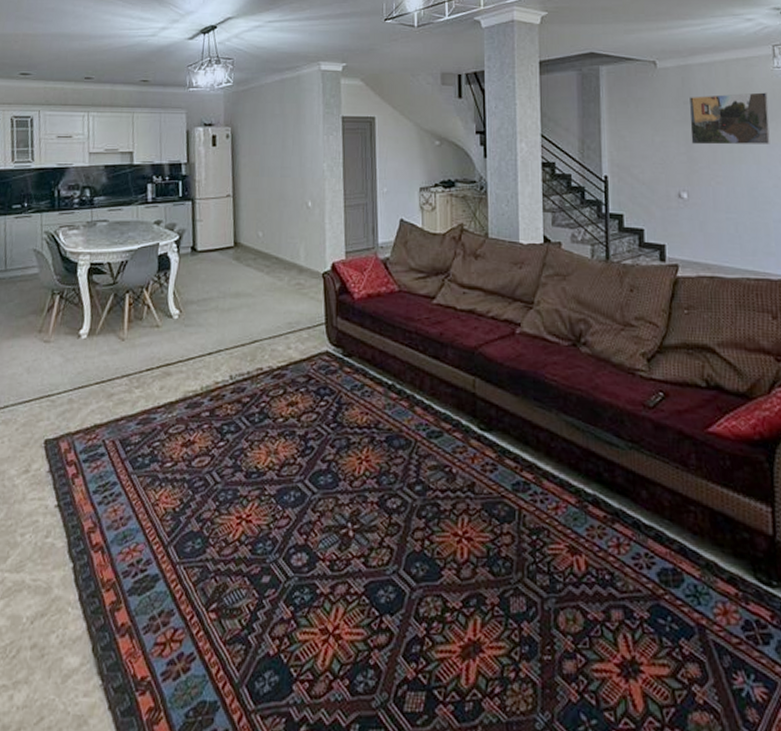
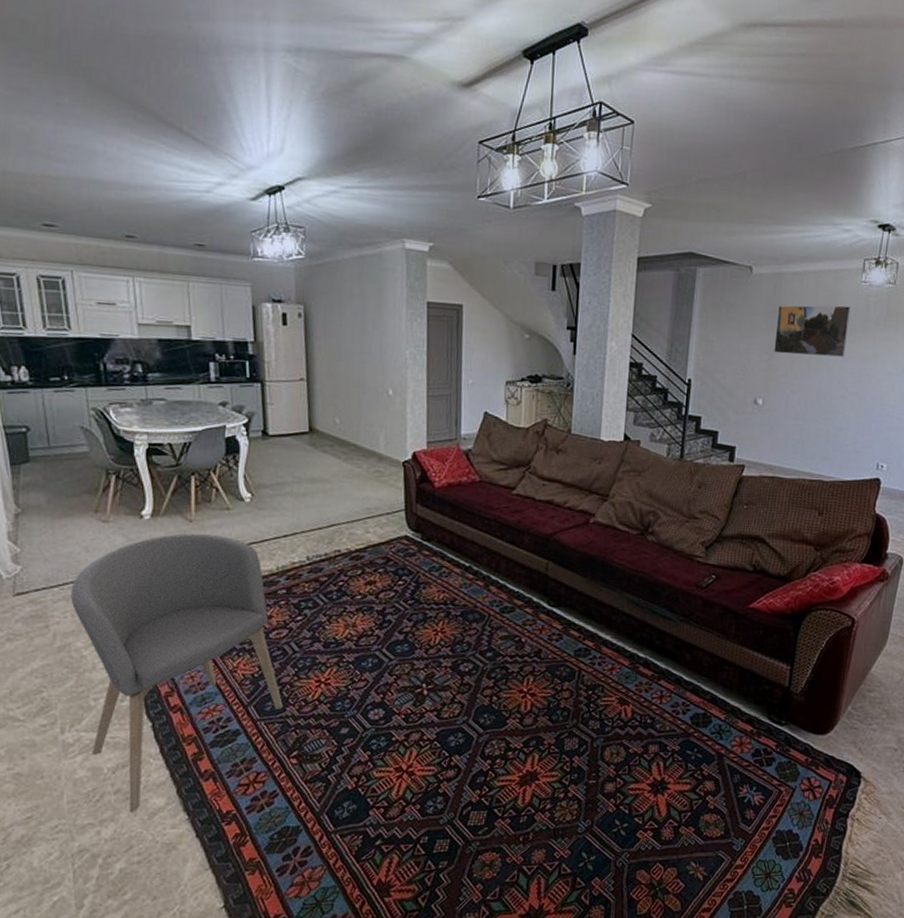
armchair: none [9,352,203,675] -> present [71,533,283,813]

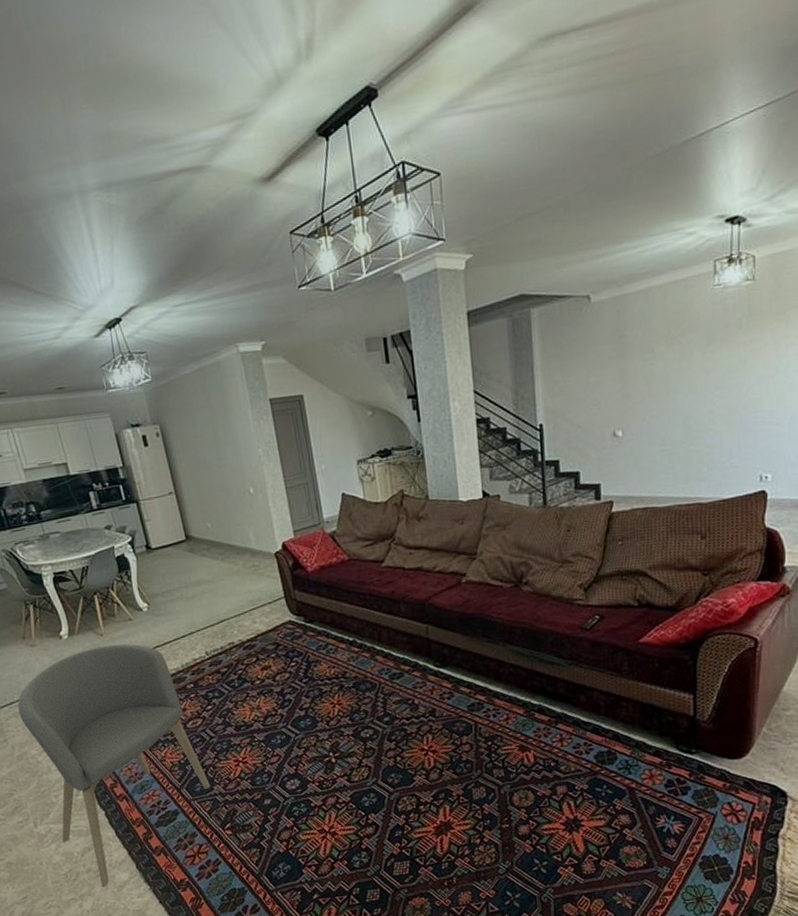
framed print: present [773,305,851,357] -> none [624,314,707,381]

